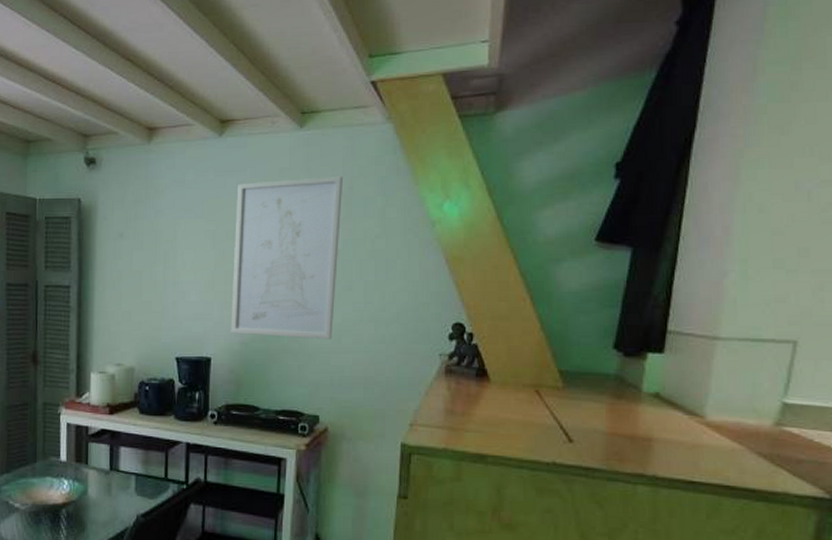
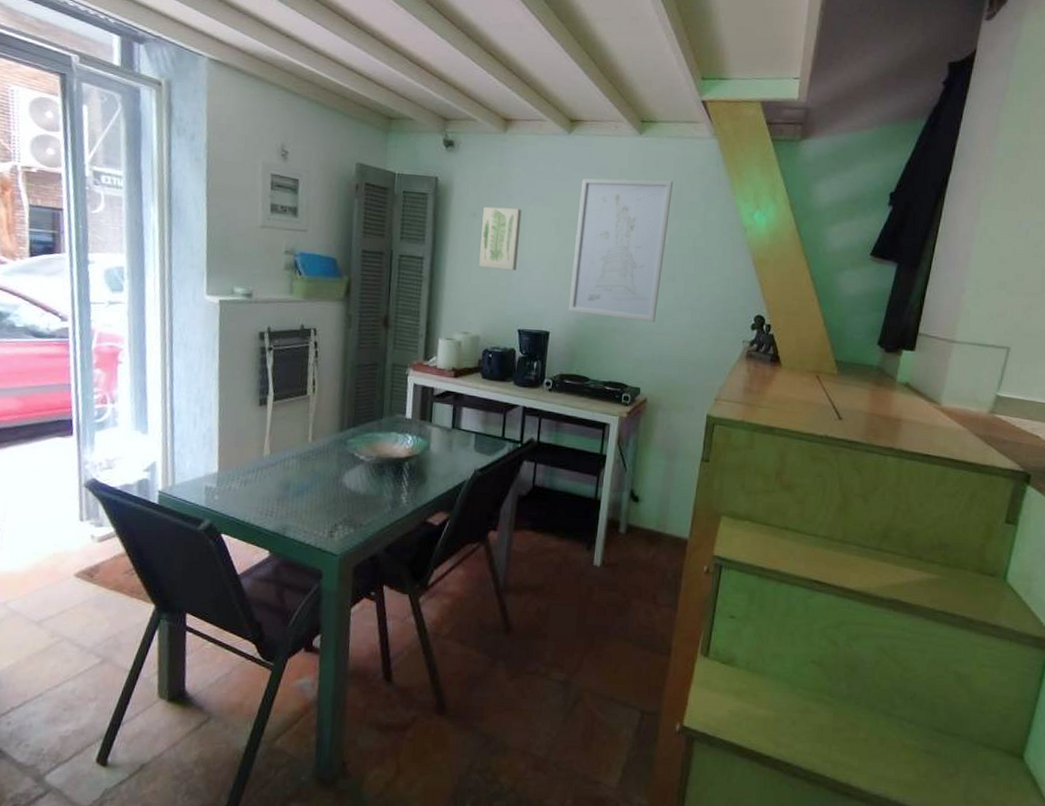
wall art: none [129,225,173,293] -> present [479,206,522,271]

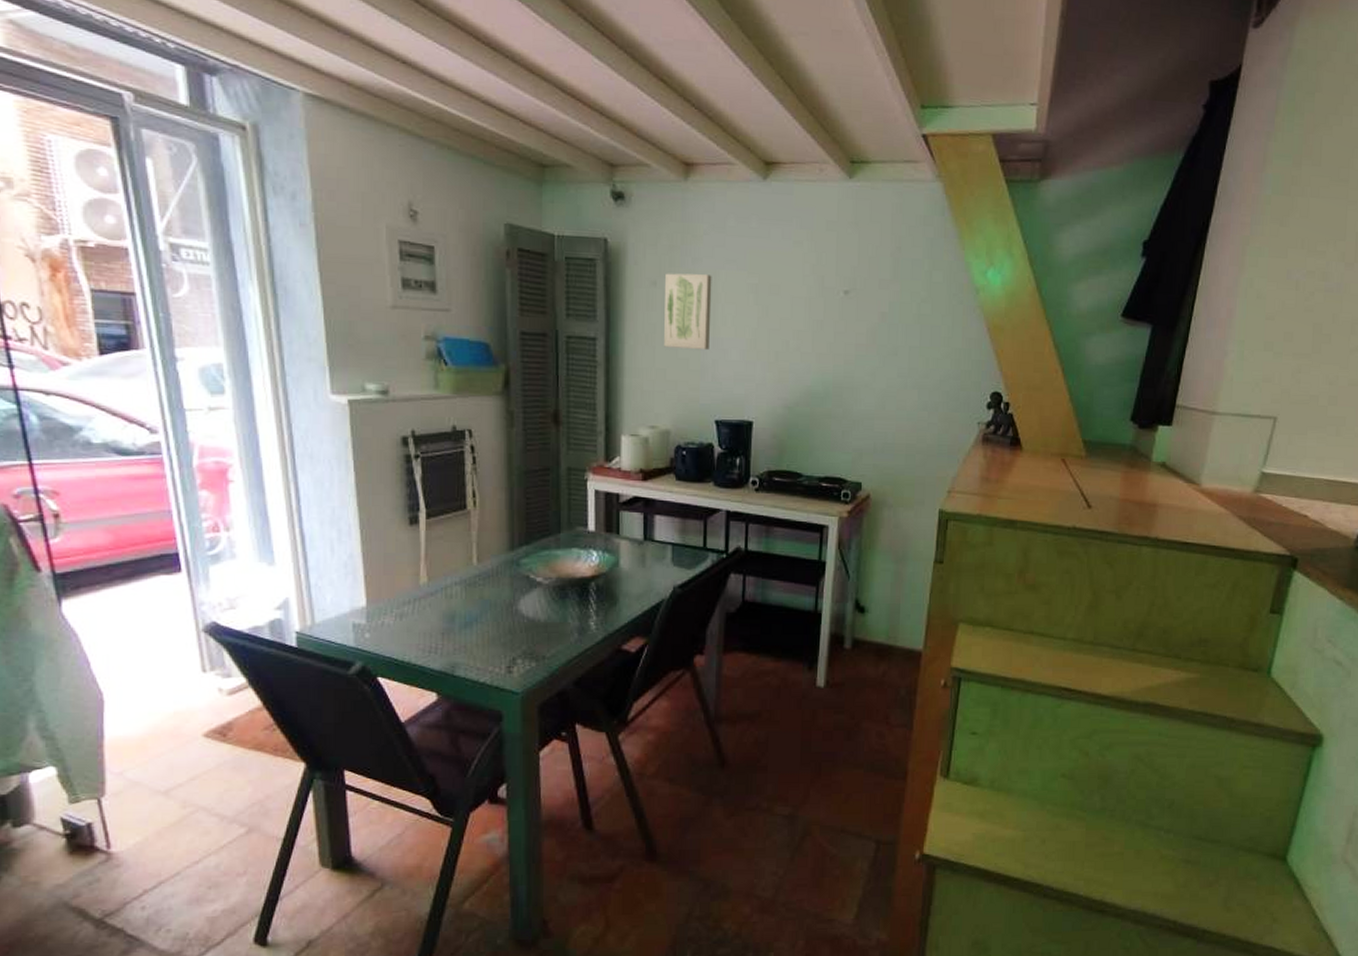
wall art: present [568,178,674,323] -> none [773,233,892,406]

